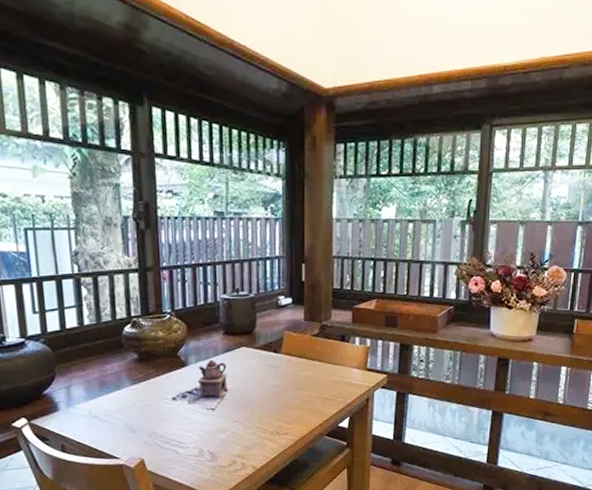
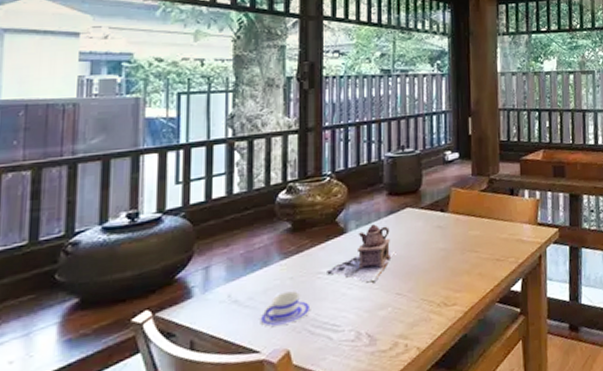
teacup: none [117,412,160,439] -> present [260,291,311,327]

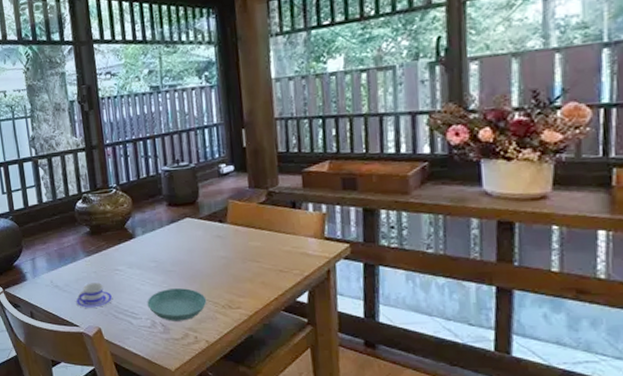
teapot: present [327,224,396,284] -> none [122,231,180,283]
saucer: none [353,287,422,330] -> present [147,288,207,321]

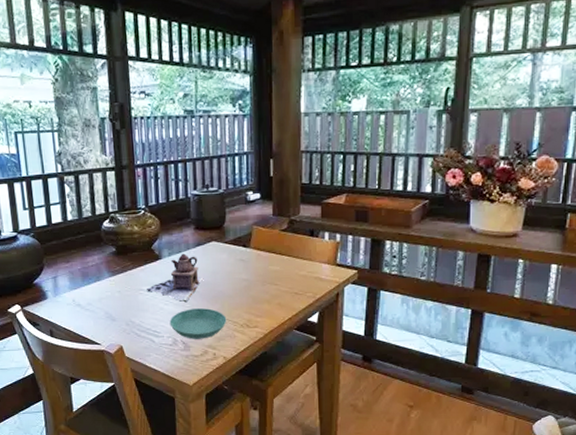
teacup: present [75,282,113,308] -> none [98,302,136,327]
teapot: none [122,231,180,283] -> present [147,254,204,303]

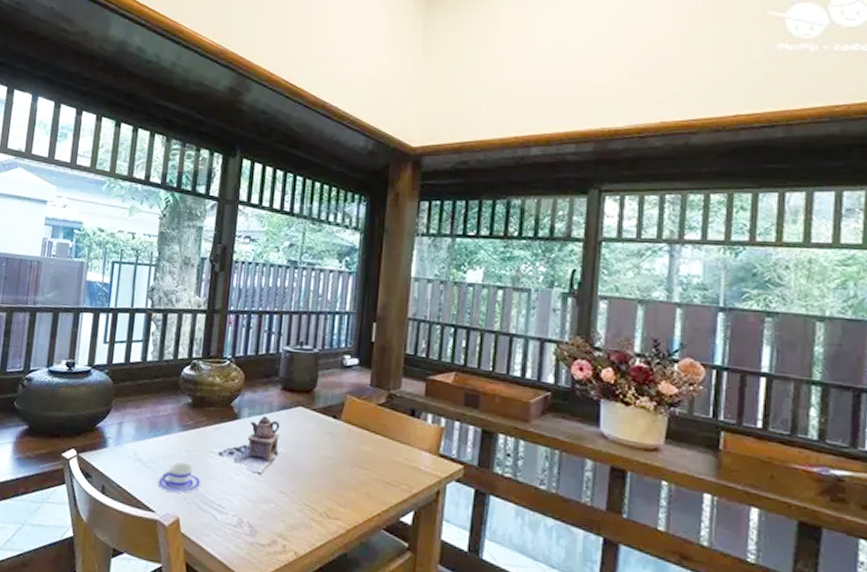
teacup: none [98,302,136,327] -> present [157,462,201,493]
saucer: present [169,308,227,339] -> none [237,483,304,525]

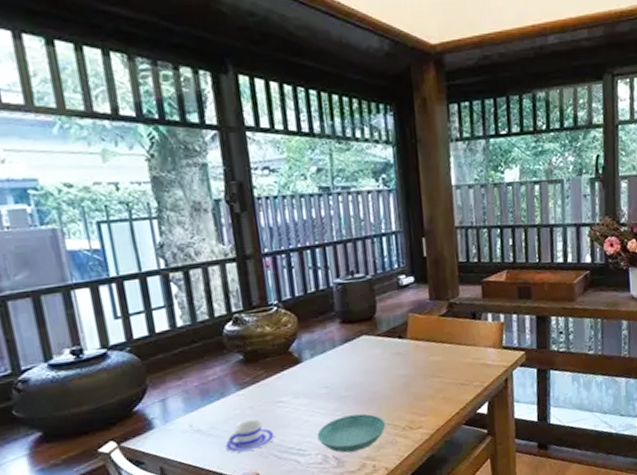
teapot: present [218,416,284,475] -> none [286,353,356,411]
saucer: none [237,483,304,525] -> present [317,413,386,453]

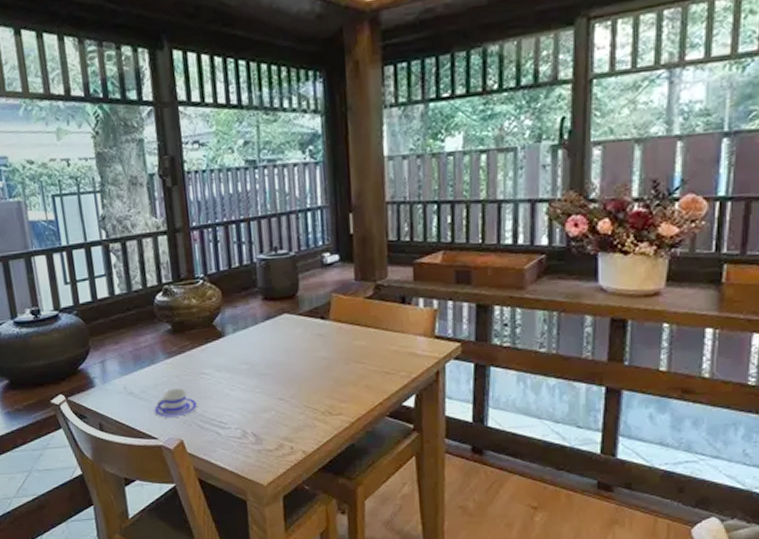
saucer: present [317,413,386,453] -> none [237,393,305,431]

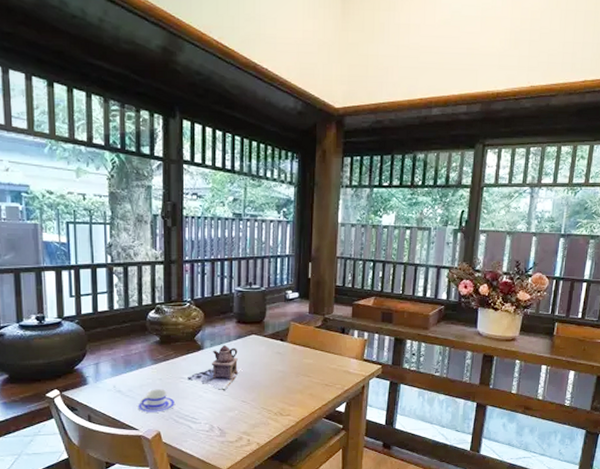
teapot: none [209,329,276,387] -> present [188,345,243,391]

